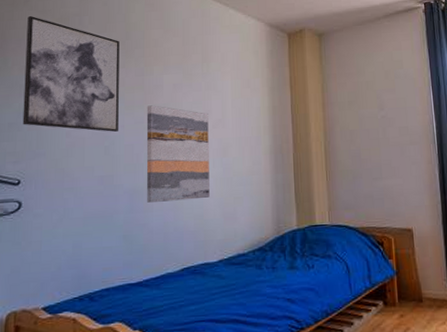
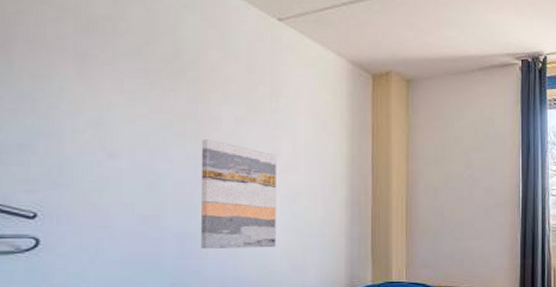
wall art: present [22,15,120,132] -> none [37,11,167,166]

